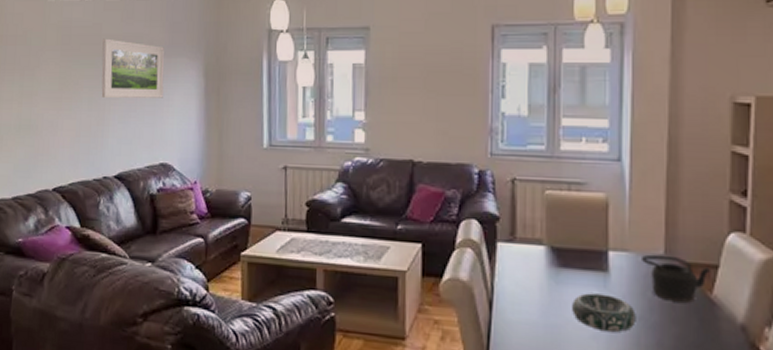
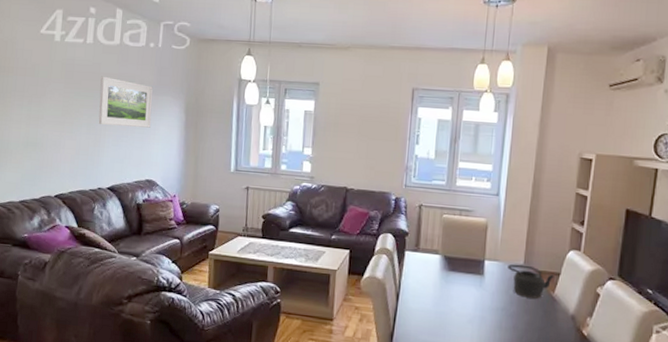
decorative bowl: present [572,293,636,332] -> none [456,290,501,318]

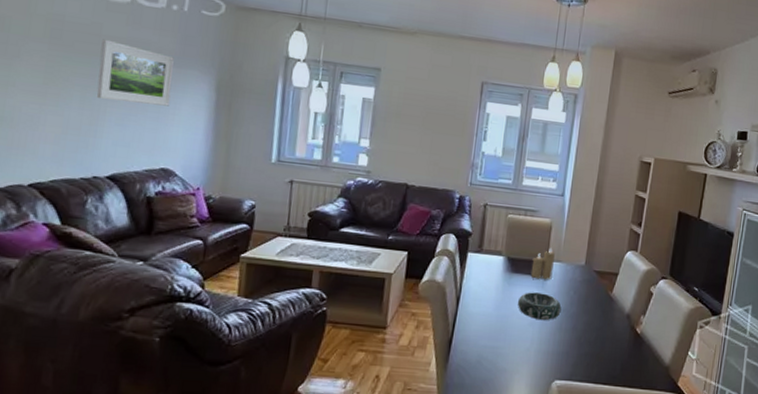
decorative bowl: none [456,290,501,318] -> present [518,292,562,320]
candle: none [468,247,492,279] -> present [530,248,555,280]
teapot: present [508,264,554,299] -> none [569,265,613,299]

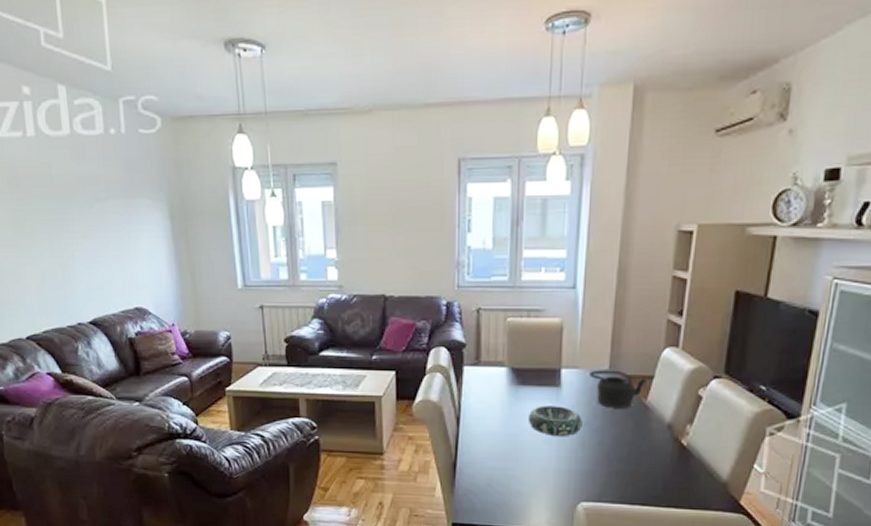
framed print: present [96,39,174,106] -> none [54,179,129,243]
candle: present [530,248,555,280] -> none [541,352,569,391]
teapot: none [569,265,613,299] -> present [589,370,647,408]

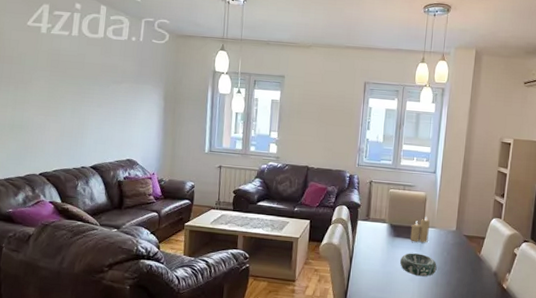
candle: none [541,352,569,391] -> present [410,216,430,243]
teapot: present [589,370,647,408] -> none [443,230,480,259]

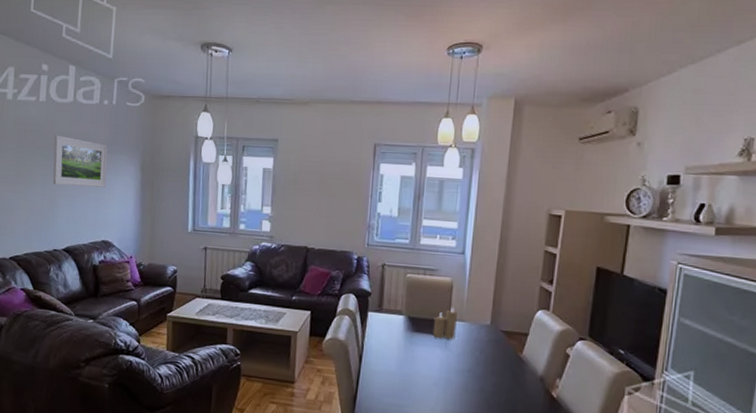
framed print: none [82,65,134,113] -> present [52,135,107,188]
decorative bowl: present [400,253,437,276] -> none [421,351,467,380]

